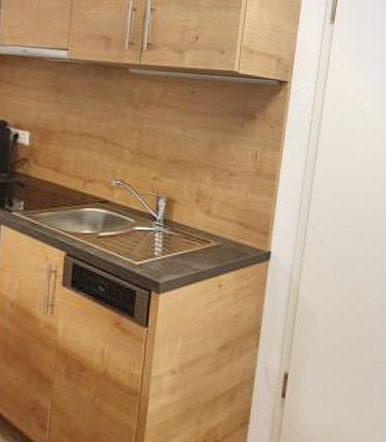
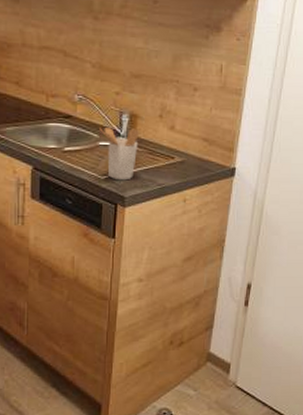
utensil holder: none [136,212,176,266] -> present [100,128,140,181]

